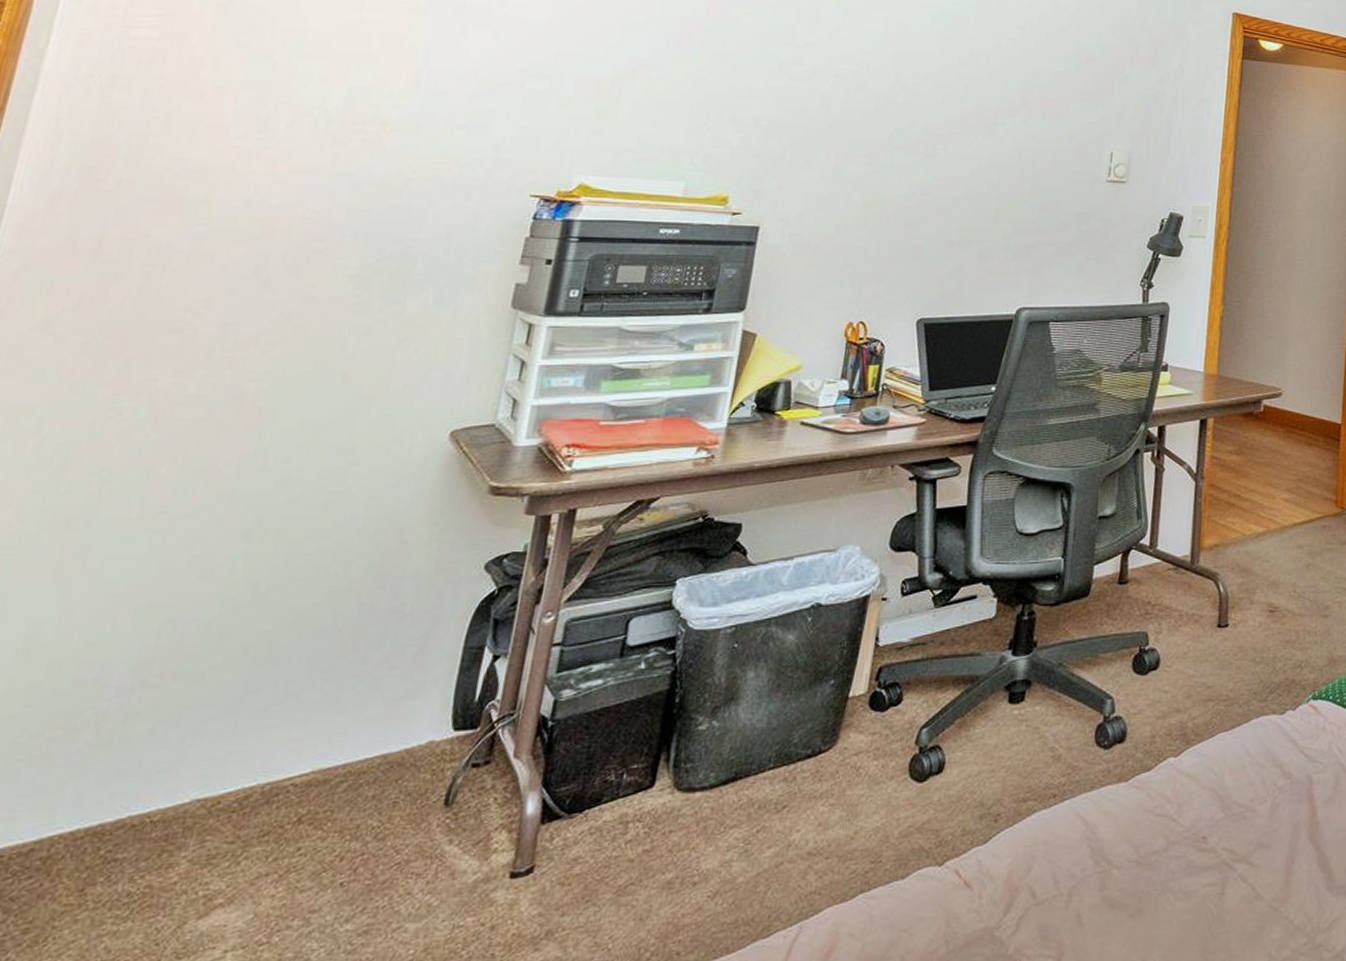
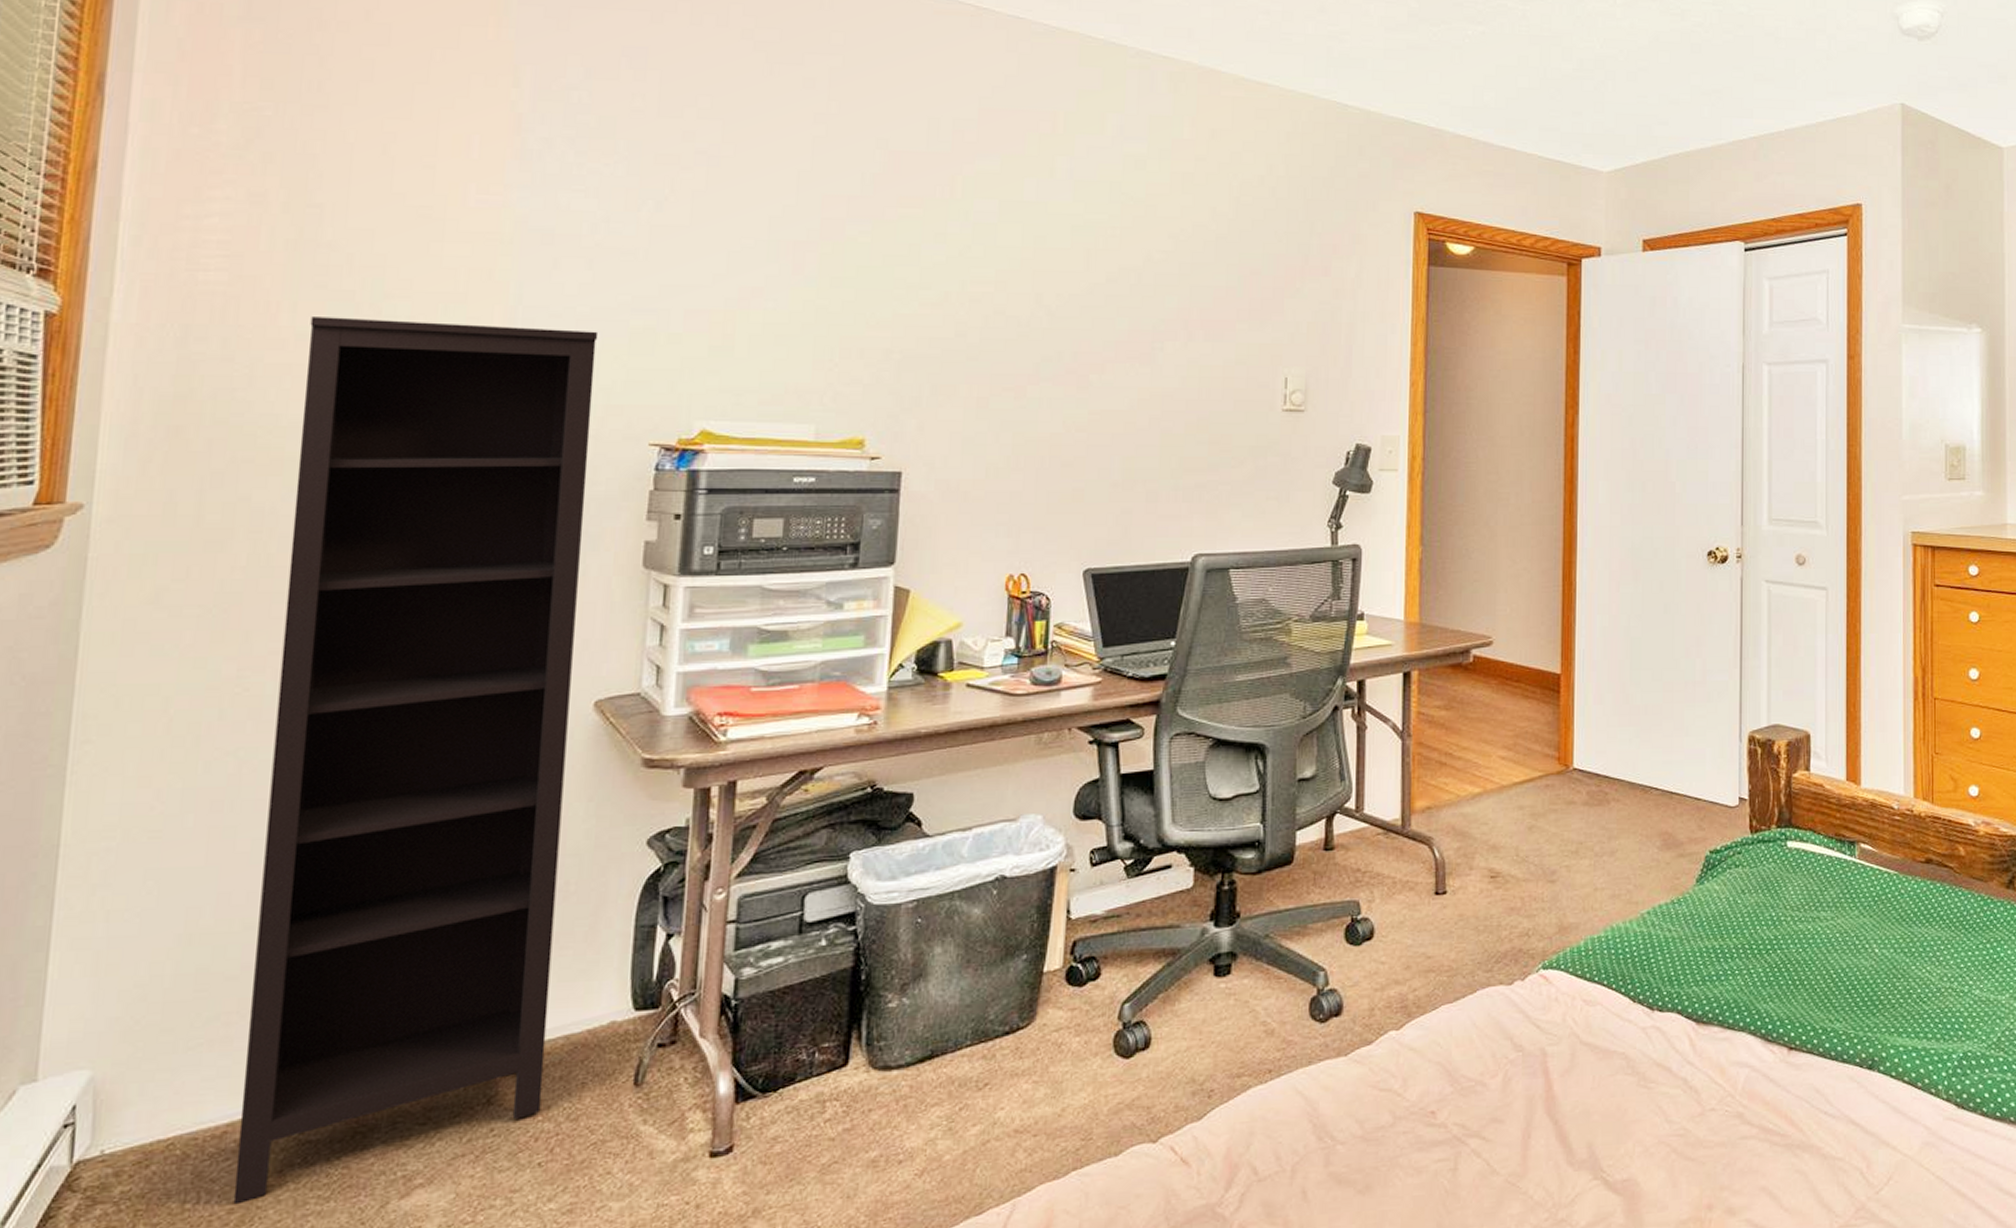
bookcase: none [29,72,495,925] -> present [233,317,599,1205]

